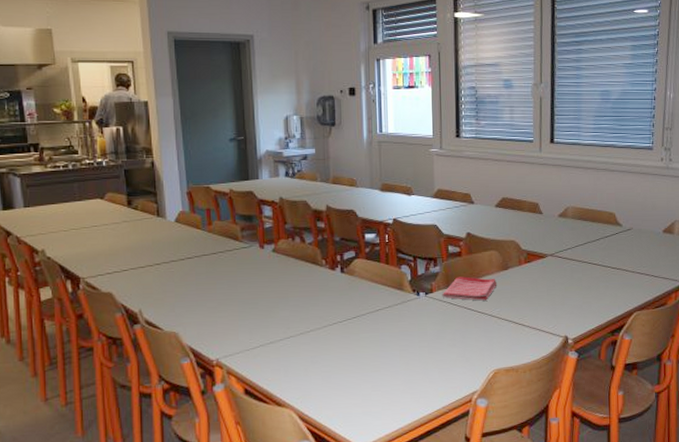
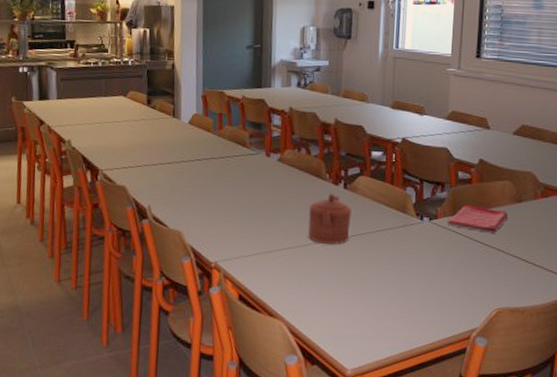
teapot: none [308,278,351,329] -> present [308,193,351,245]

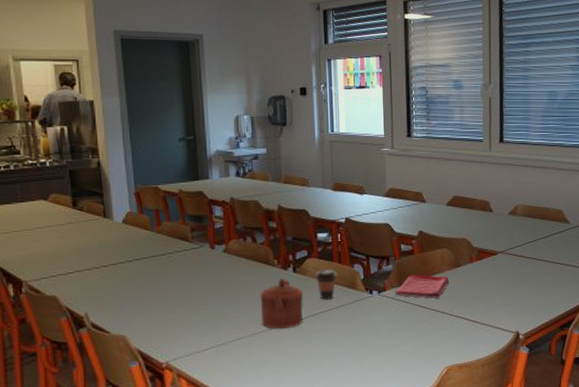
coffee cup: none [366,189,388,221] -> present [316,269,337,300]

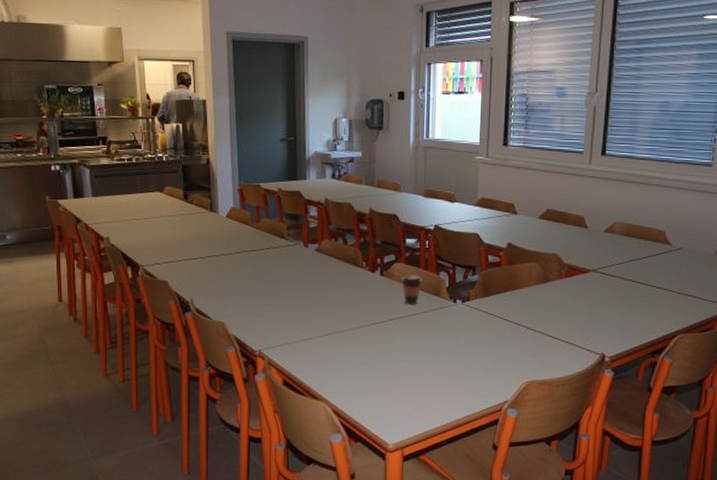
teapot: present [260,278,303,330] -> none [347,280,388,330]
dish towel: present [395,274,450,298] -> none [478,287,536,312]

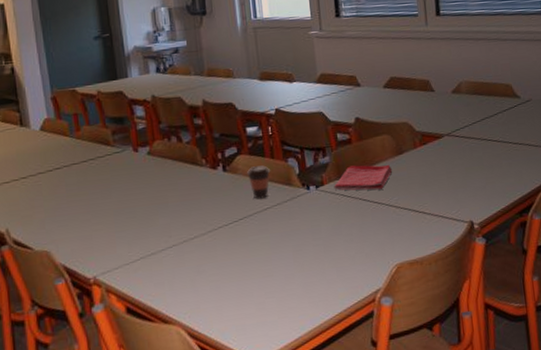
dish towel: none [478,287,536,312] -> present [334,164,393,191]

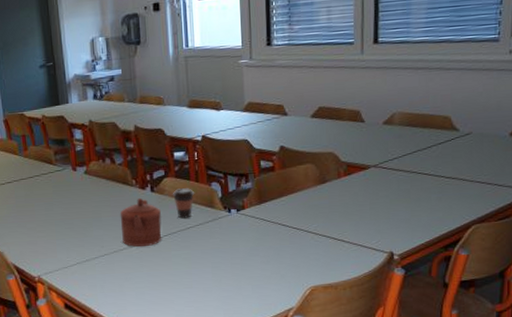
teapot: none [189,178,237,234] -> present [120,197,162,247]
dish towel: present [334,164,393,191] -> none [254,192,314,217]

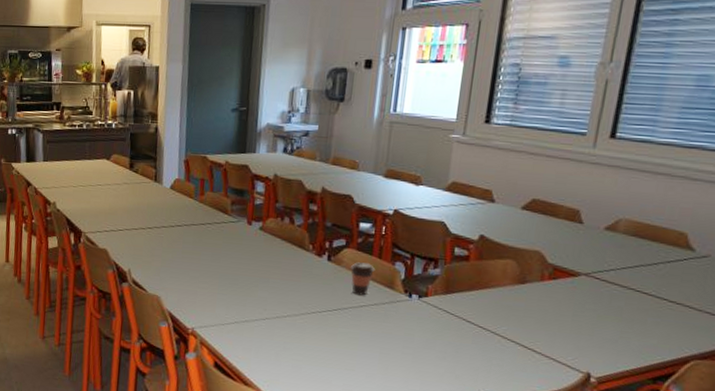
teapot: present [120,197,162,247] -> none [287,264,335,318]

